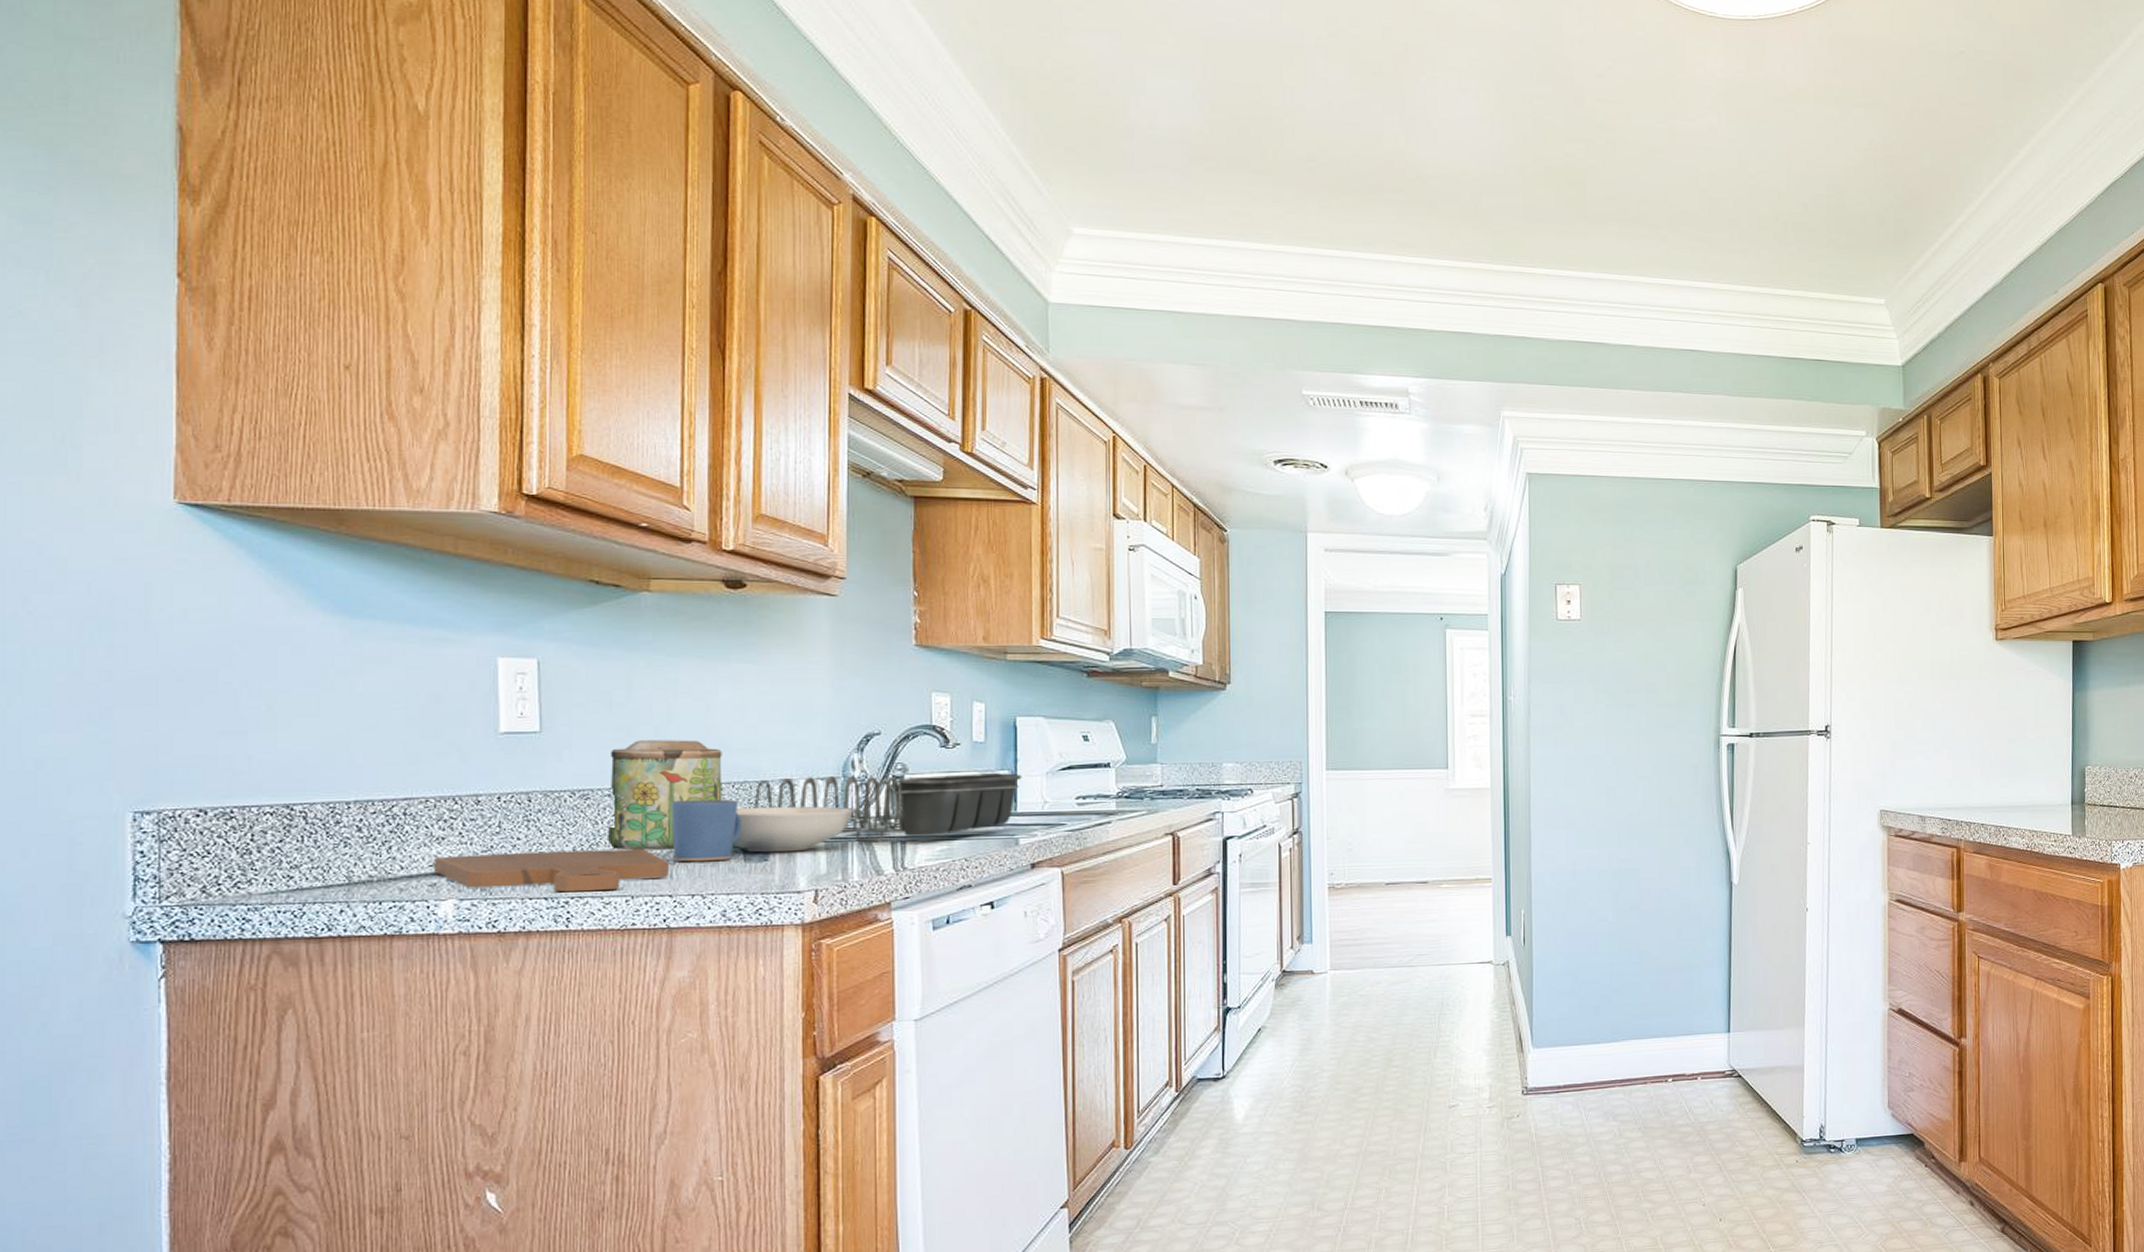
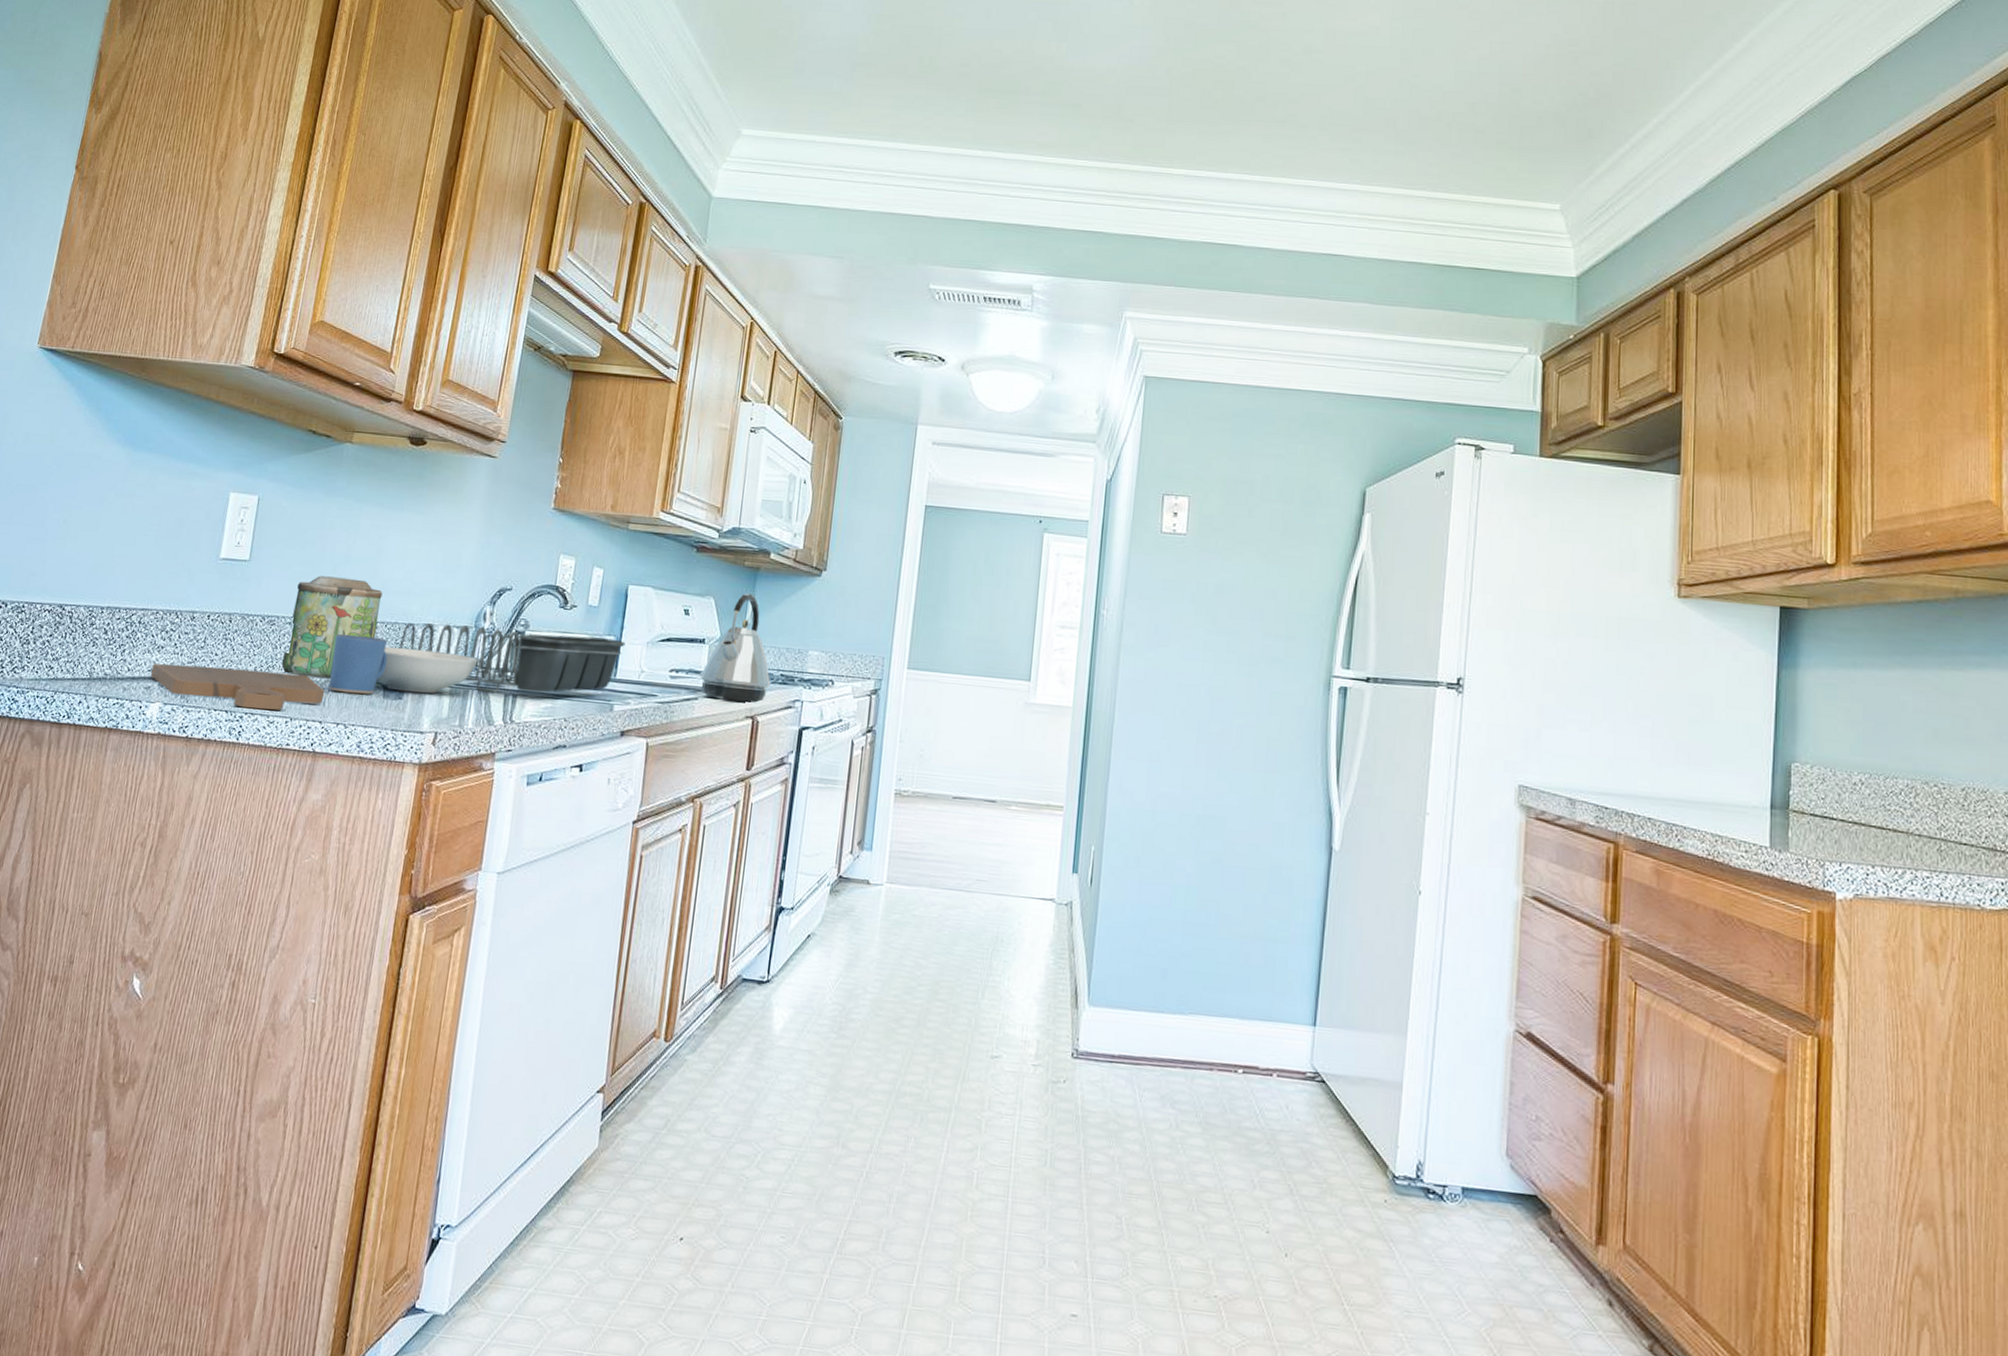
kettle: none [1111,713,1187,821] -> present [700,592,771,703]

